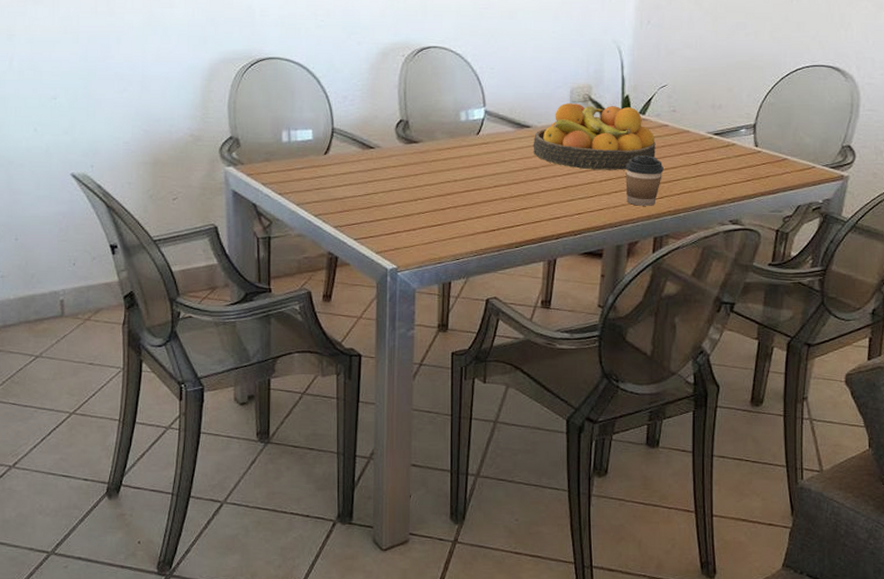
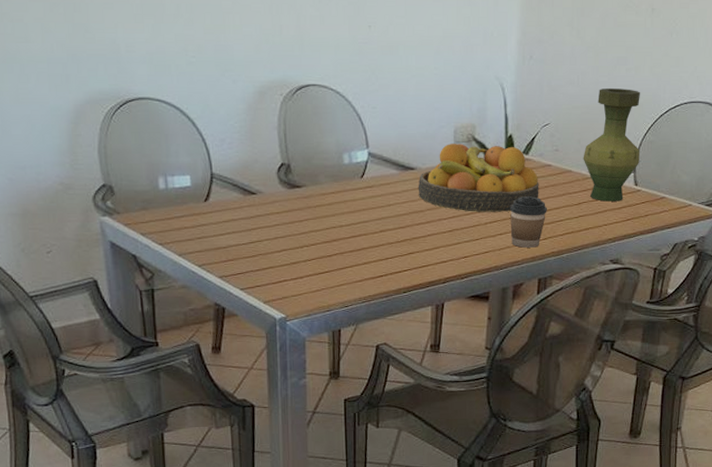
vase: none [701,51,760,162] -> present [583,87,640,202]

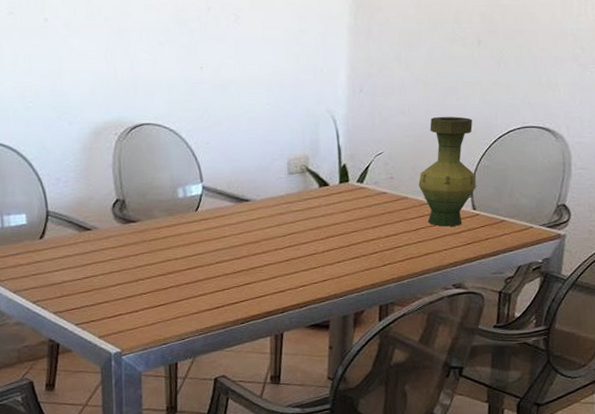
fruit bowl: present [418,144,539,212] -> none [253,175,376,241]
coffee cup: present [510,196,547,248] -> none [347,224,385,275]

